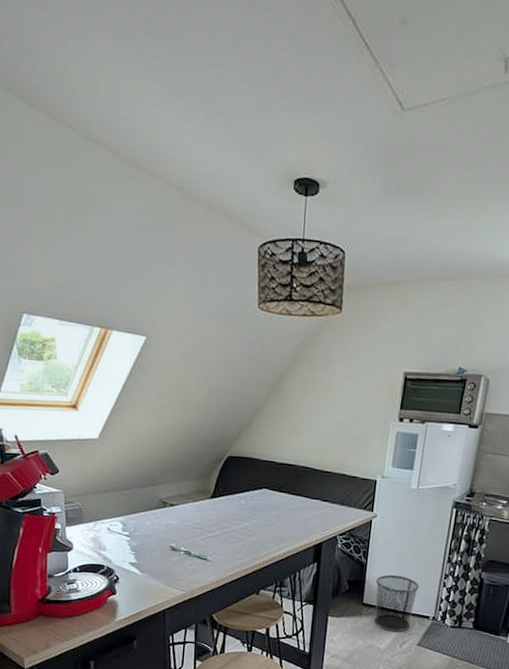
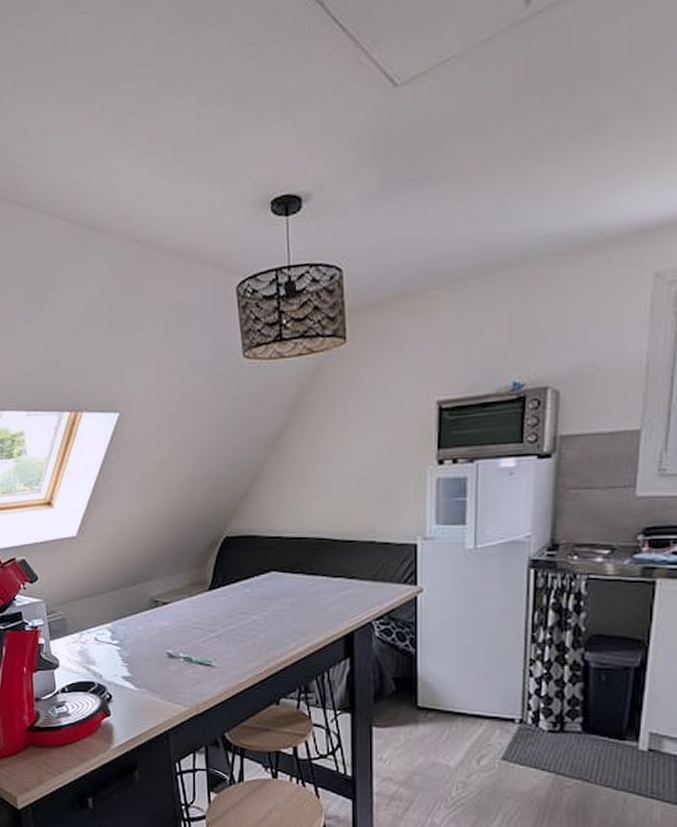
trash can: present [374,574,419,632] -> none [431,665,494,743]

